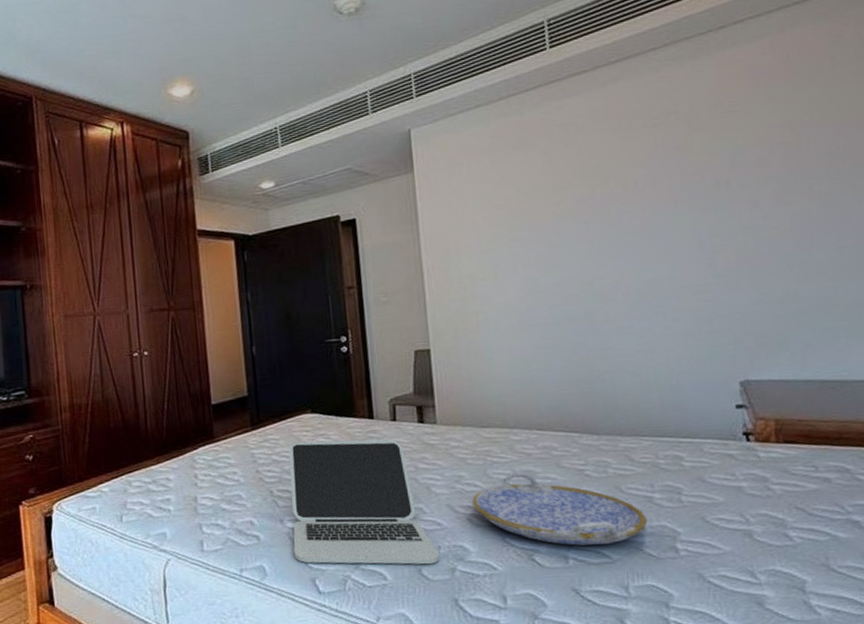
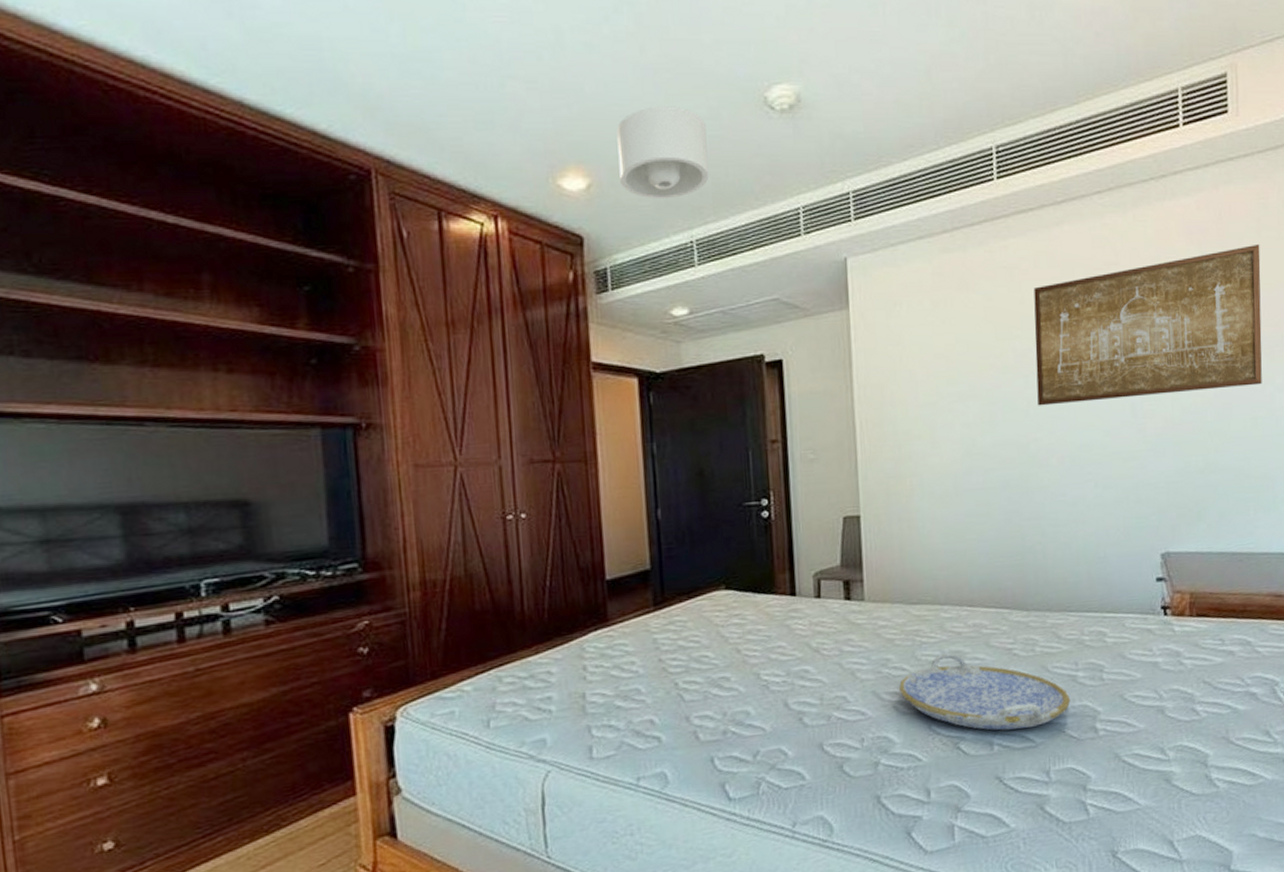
ceiling light: none [213,21,289,97] -> present [616,106,709,199]
laptop: present [288,439,440,565] -> none [697,619,862,766]
wall art: none [591,79,847,247] -> present [1034,243,1262,406]

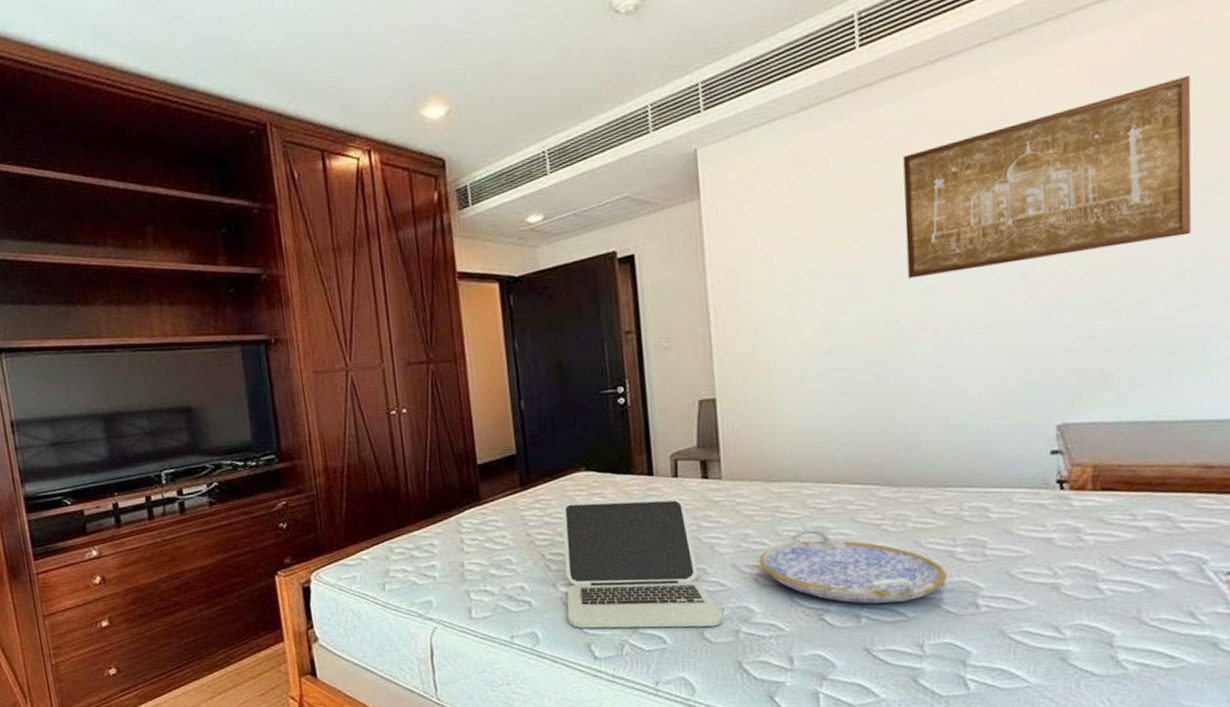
ceiling light: present [616,106,709,199] -> none [470,25,558,116]
laptop: none [697,619,862,766] -> present [561,496,723,629]

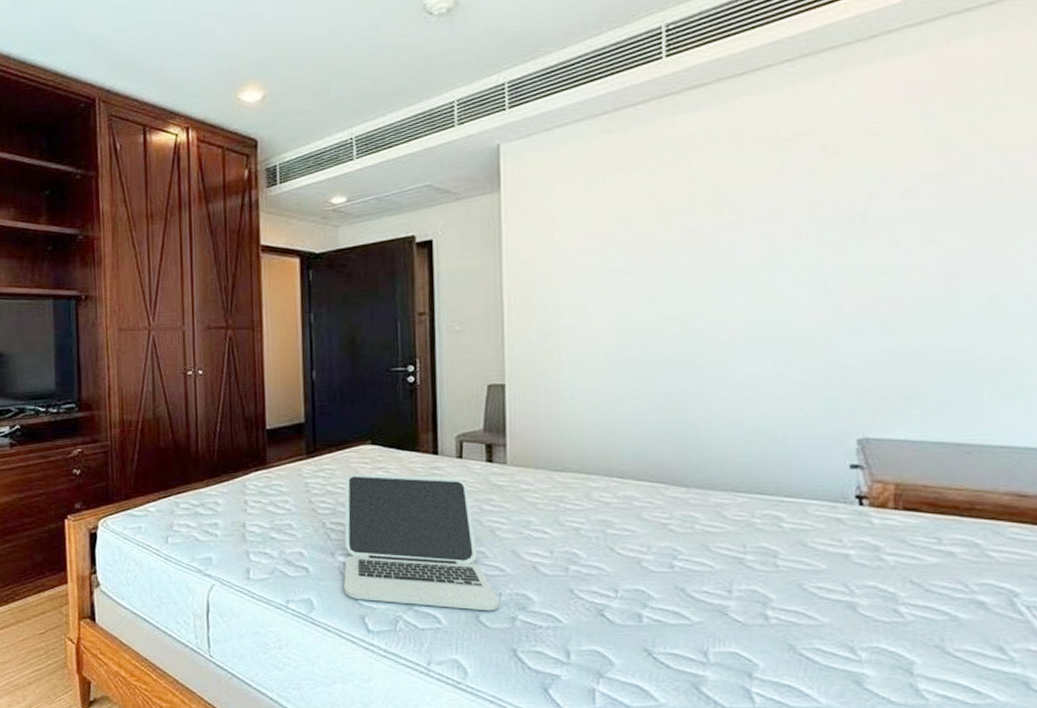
serving tray: present [758,529,948,604] -> none [539,522,736,605]
wall art: present [903,74,1192,279] -> none [705,100,1008,282]

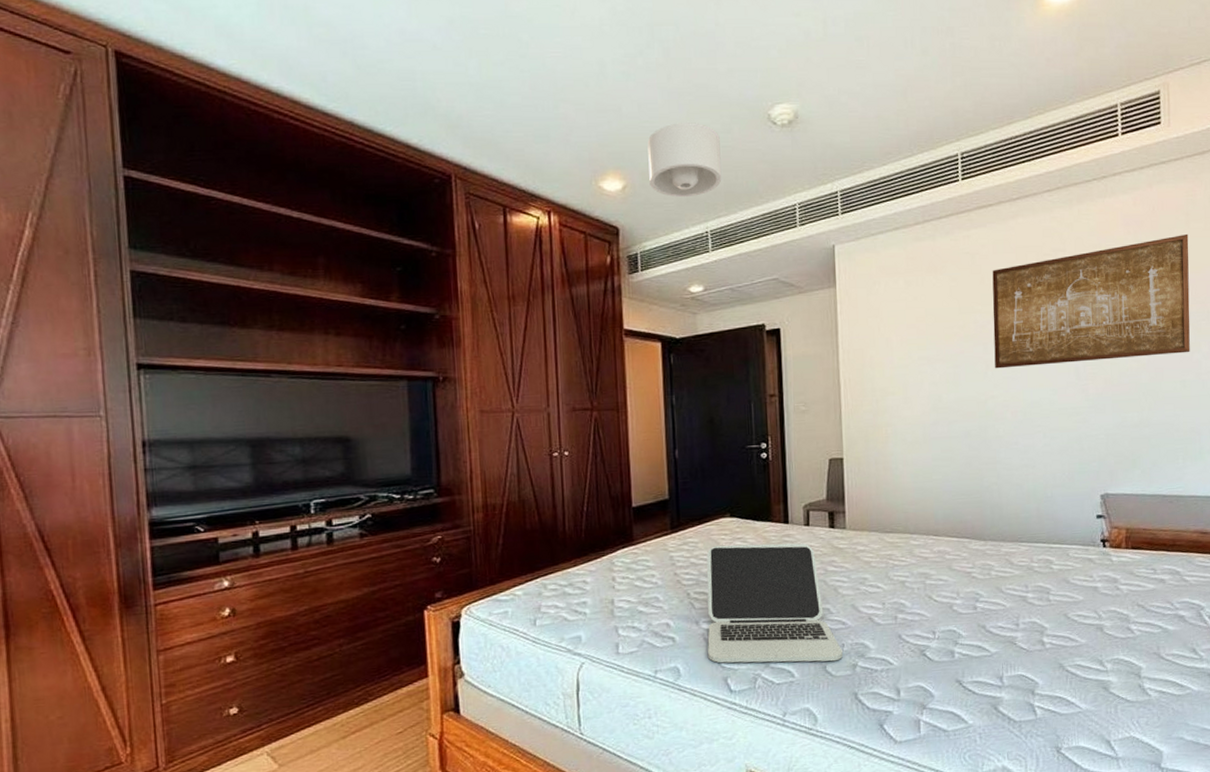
ceiling light: none [289,22,369,104] -> present [647,122,722,198]
wall art: none [705,100,1008,282] -> present [992,233,1190,369]

